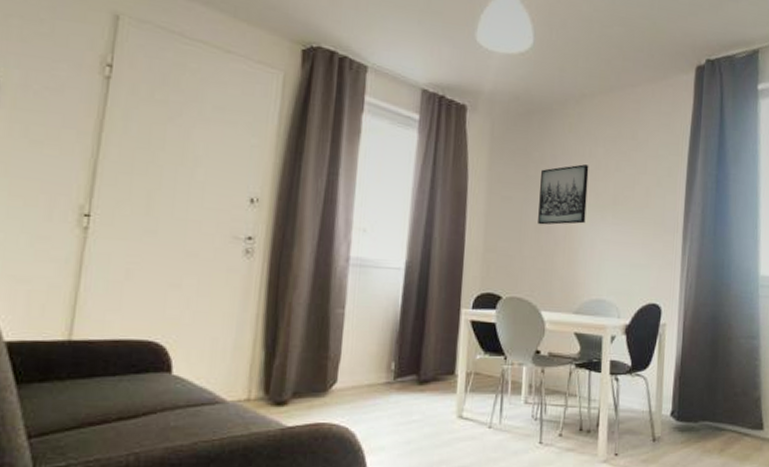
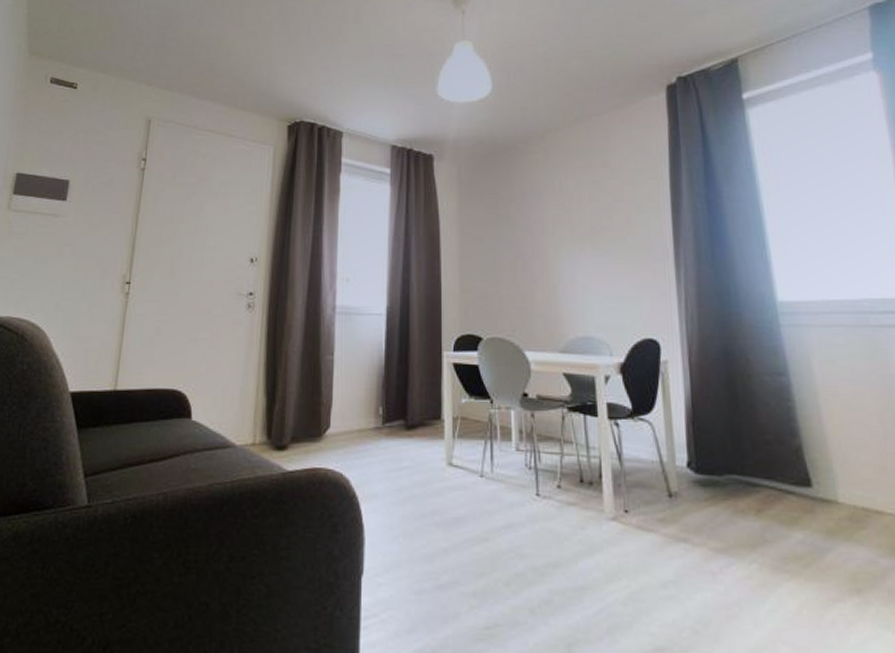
wall art: present [538,164,589,225] -> none [512,198,563,263]

